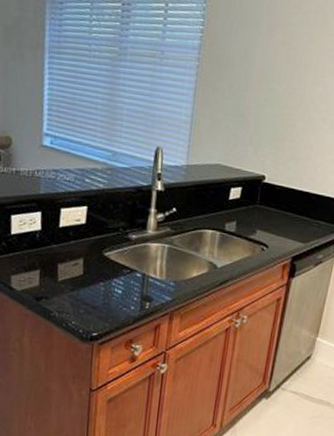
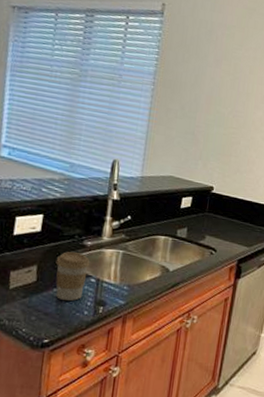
coffee cup: none [101,245,136,295] -> present [55,252,90,301]

